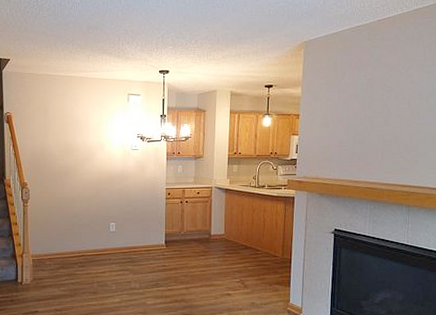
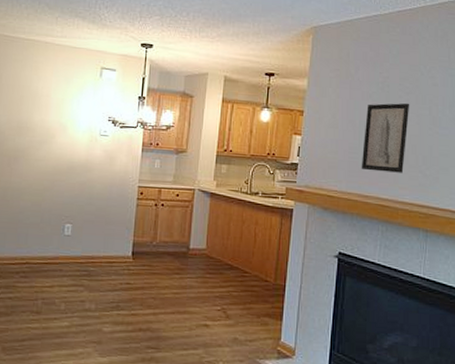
wall art: none [350,99,391,160] -> present [361,103,410,173]

